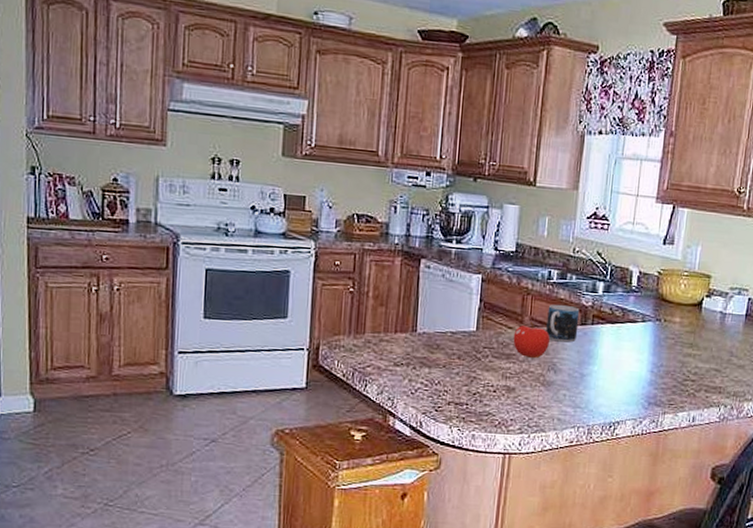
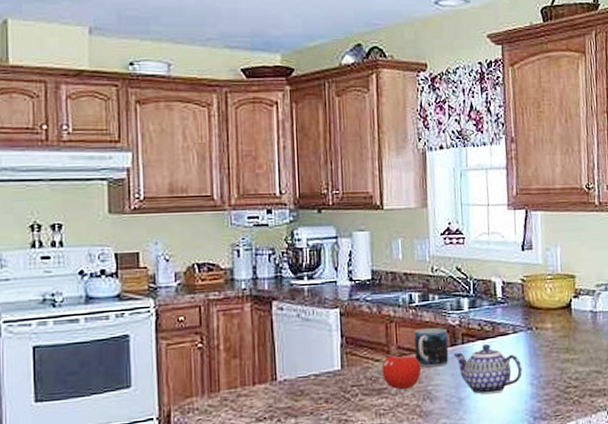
teapot: none [582,328,646,375] -> present [453,344,523,395]

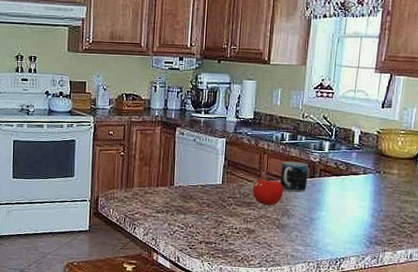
teapot: present [453,344,523,395] -> none [311,180,367,219]

